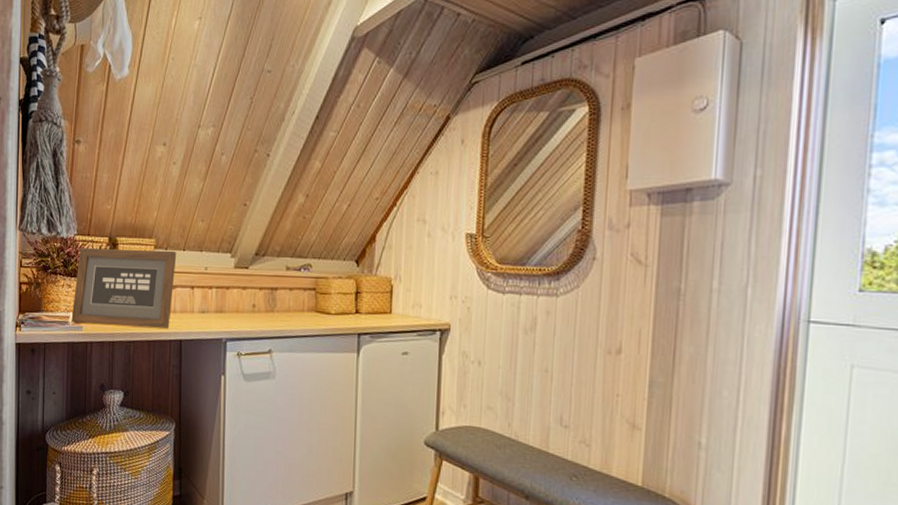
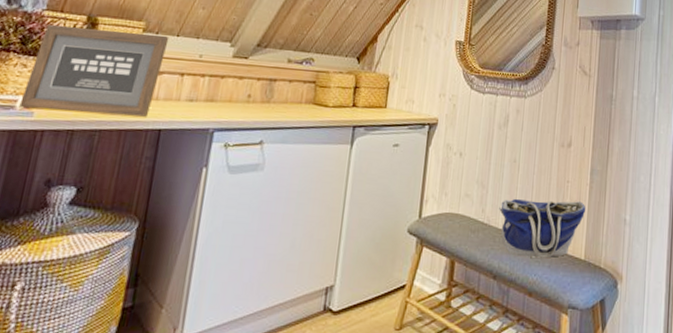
tote bag: none [529,412,644,482] -> present [499,198,586,258]

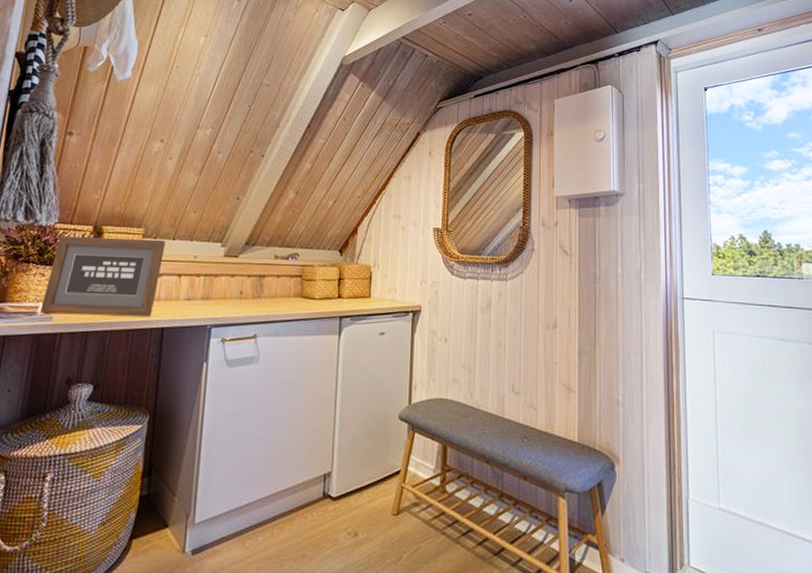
tote bag: present [499,198,586,258] -> none [488,382,577,441]

